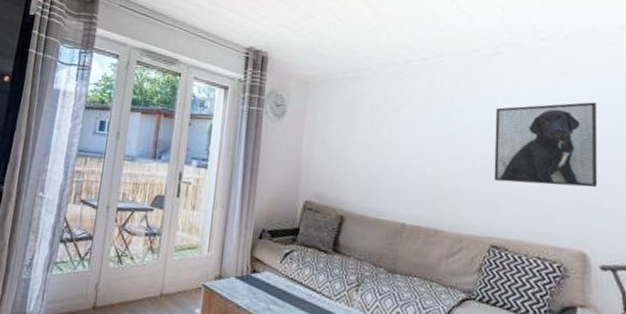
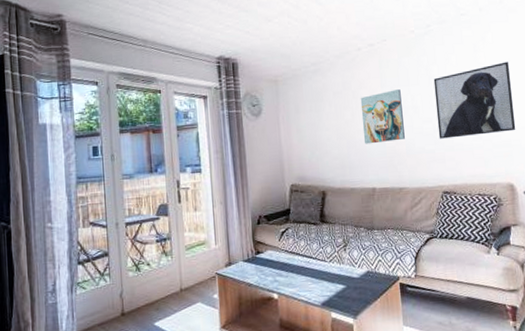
wall art: none [399,113,453,174] -> present [360,89,405,144]

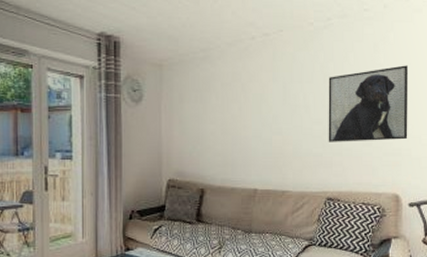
wall art: present [360,89,405,144] -> none [249,86,293,142]

